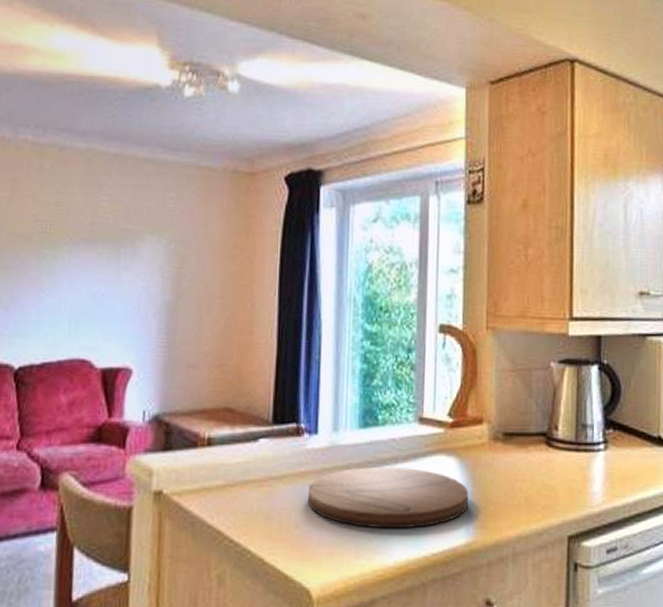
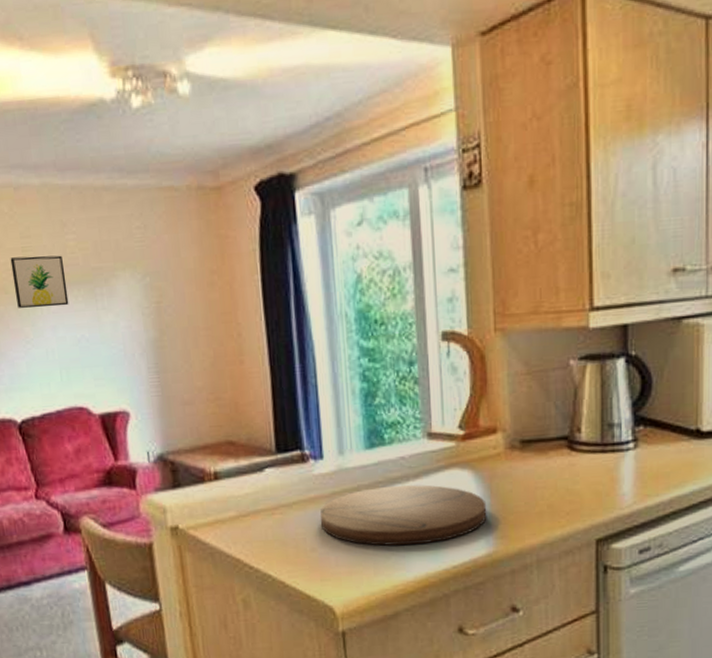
wall art: none [39,210,94,261] -> present [10,255,69,308]

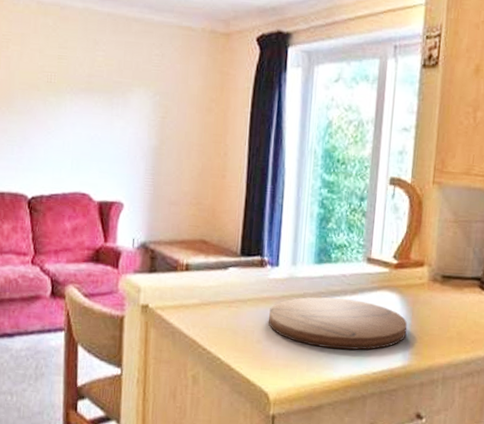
wall art: present [10,255,69,308] -> none [45,62,91,108]

